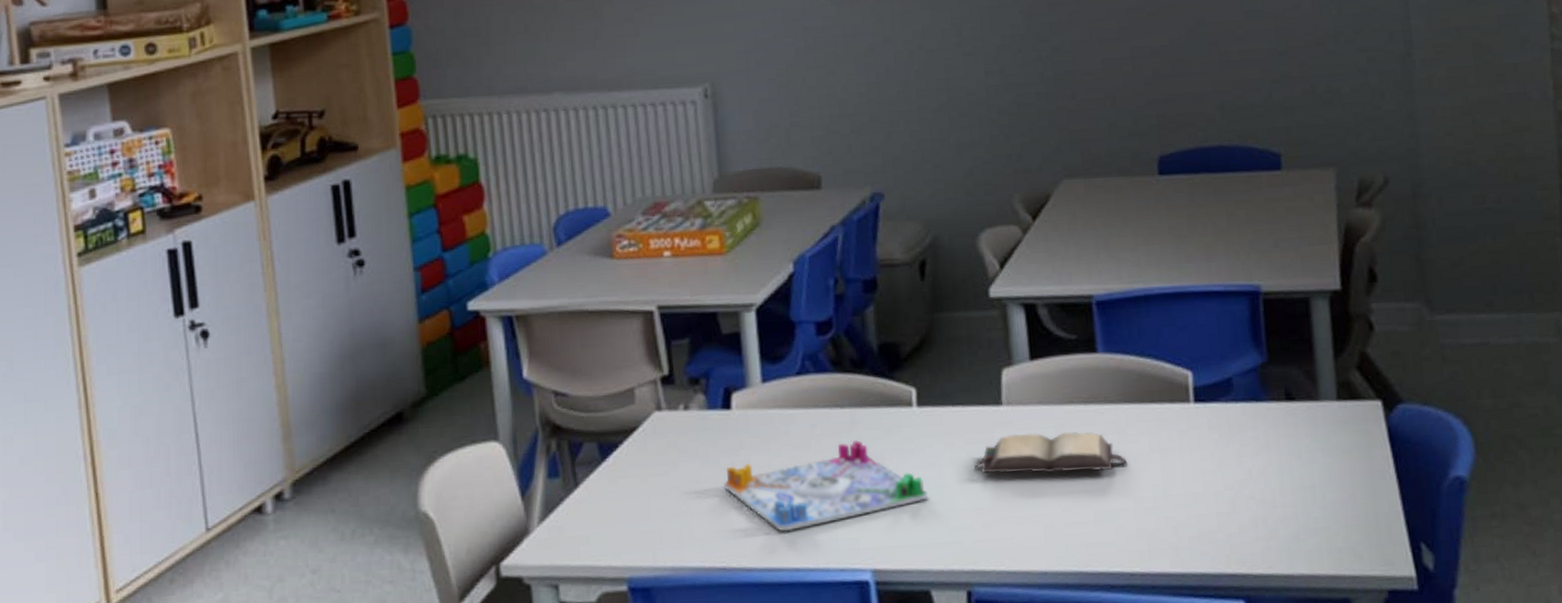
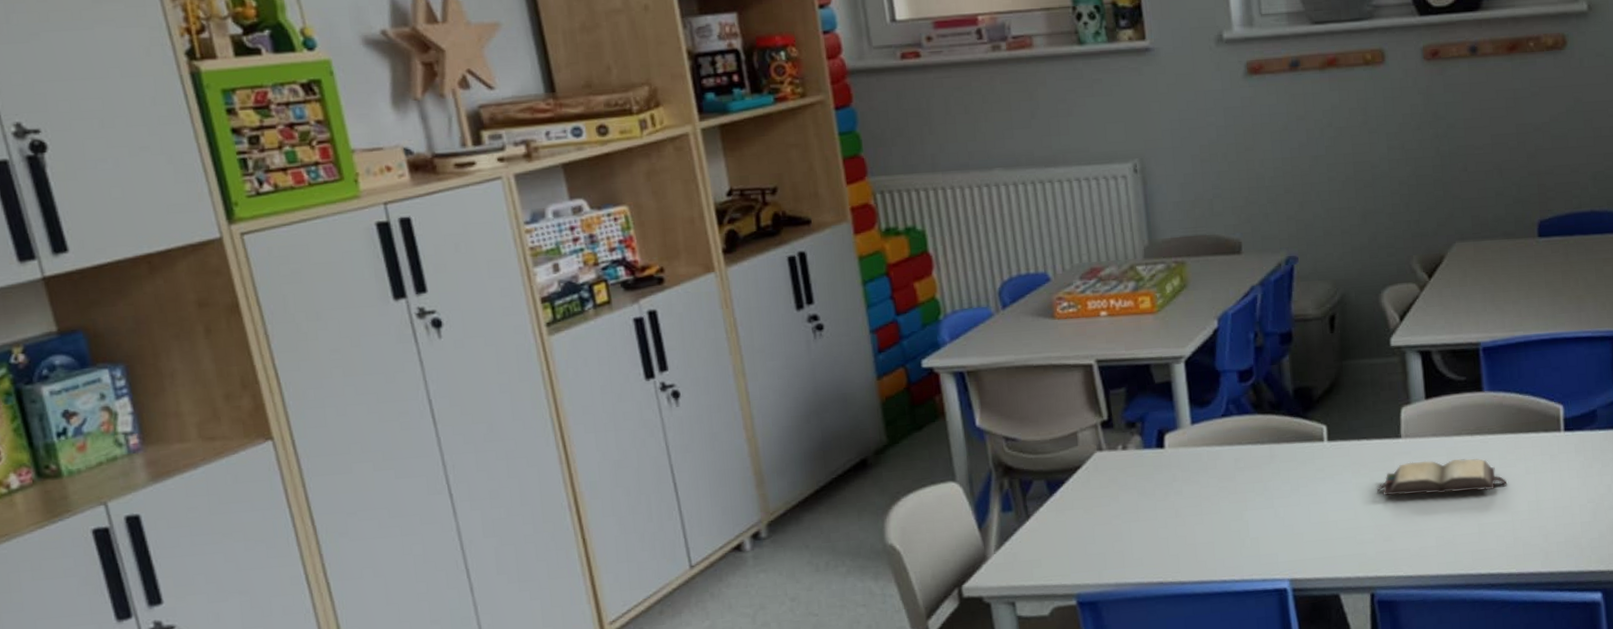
board game: present [724,440,929,532] -> none [1159,471,1338,550]

